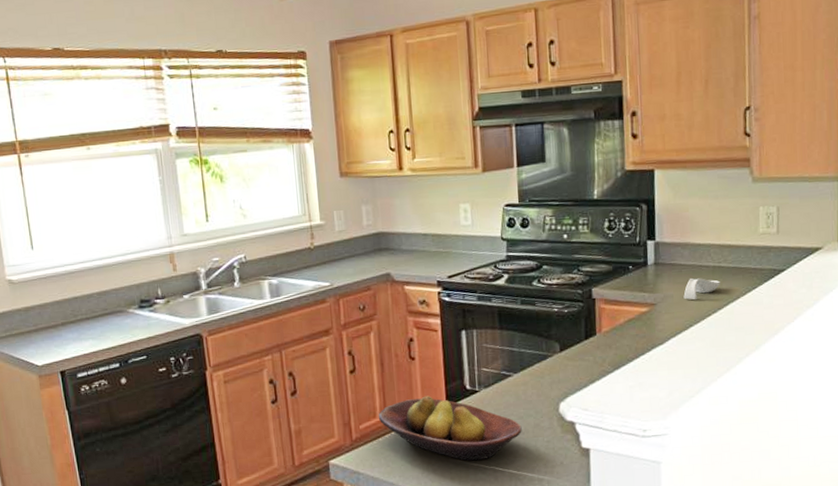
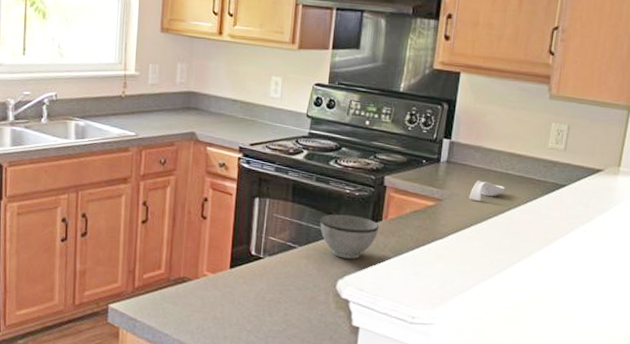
fruit bowl: present [378,395,522,461] -> none [162,255,299,324]
bowl: none [532,333,595,380] -> present [320,214,380,259]

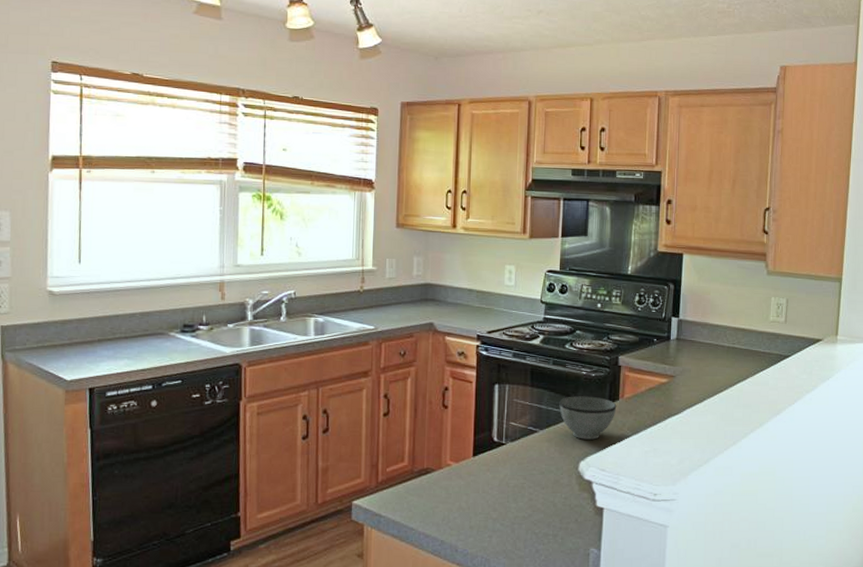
spoon rest: present [469,181,505,201] -> none [700,356,733,375]

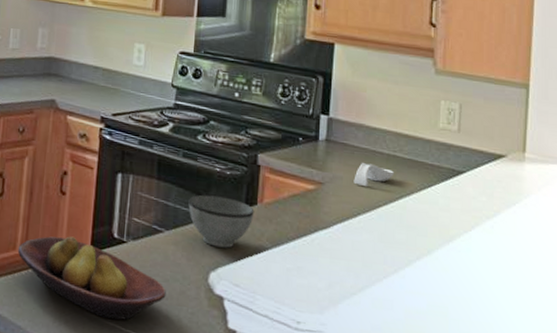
fruit bowl: none [406,444,542,512] -> present [17,236,166,321]
spoon rest: none [700,356,733,375] -> present [353,163,394,186]

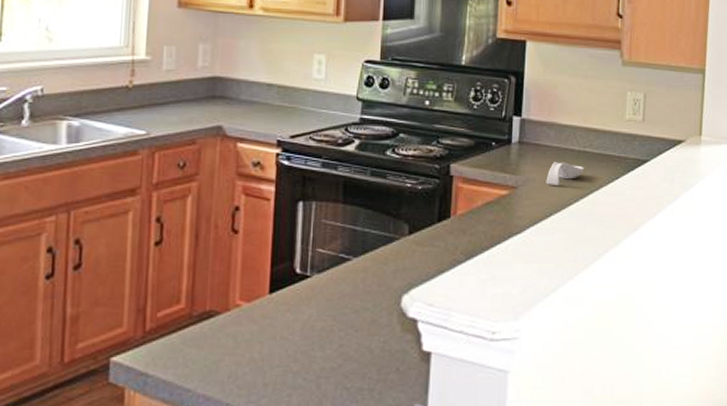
fruit bowl: present [17,236,166,321] -> none [182,279,356,364]
bowl: present [188,194,255,248] -> none [378,214,448,268]

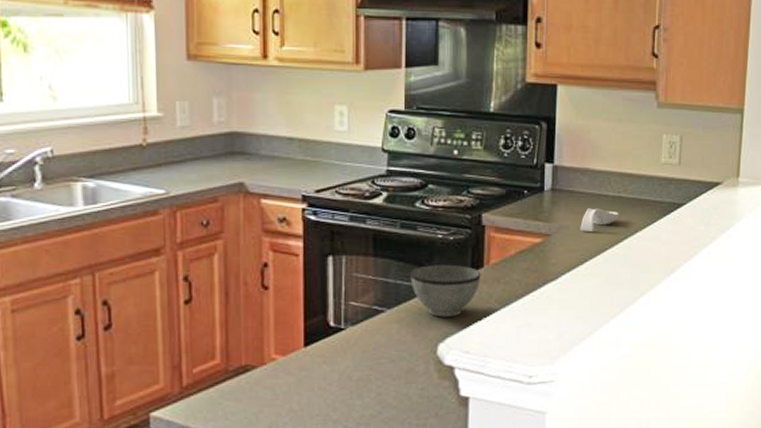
bowl: none [378,214,448,268] -> present [410,264,481,317]

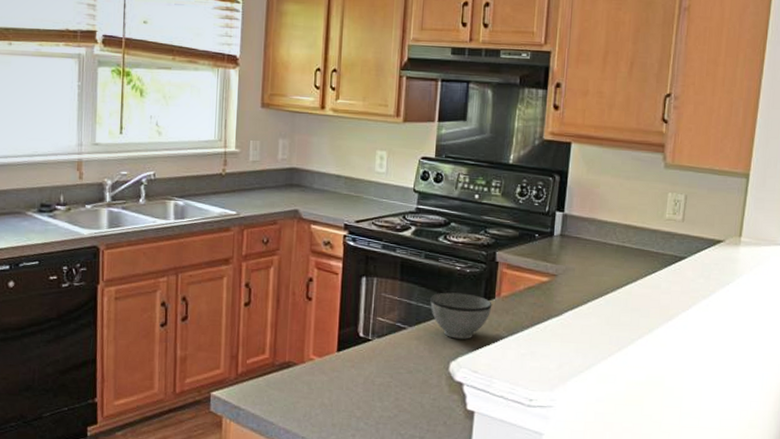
spoon rest: present [580,208,619,232] -> none [585,254,622,275]

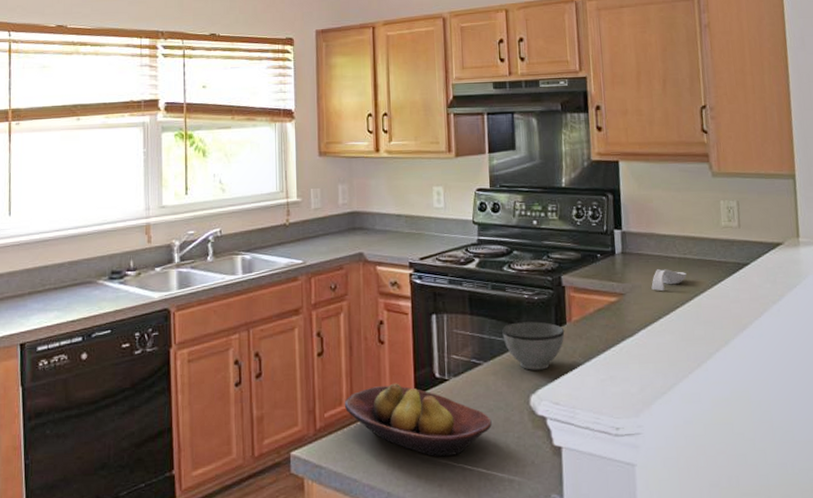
fruit bowl: none [267,338,410,411] -> present [344,383,492,457]
spoon rest: none [585,254,622,275] -> present [651,269,687,291]

